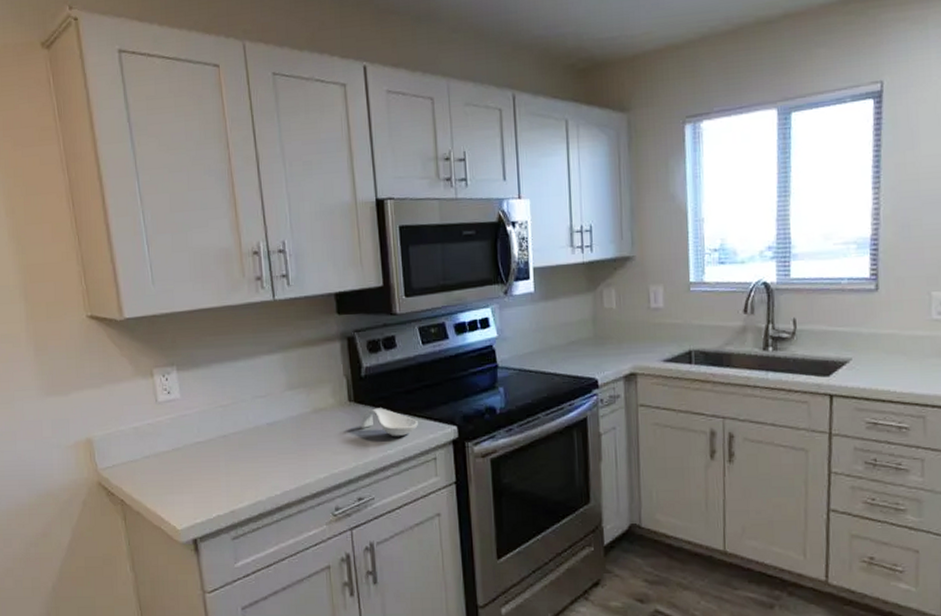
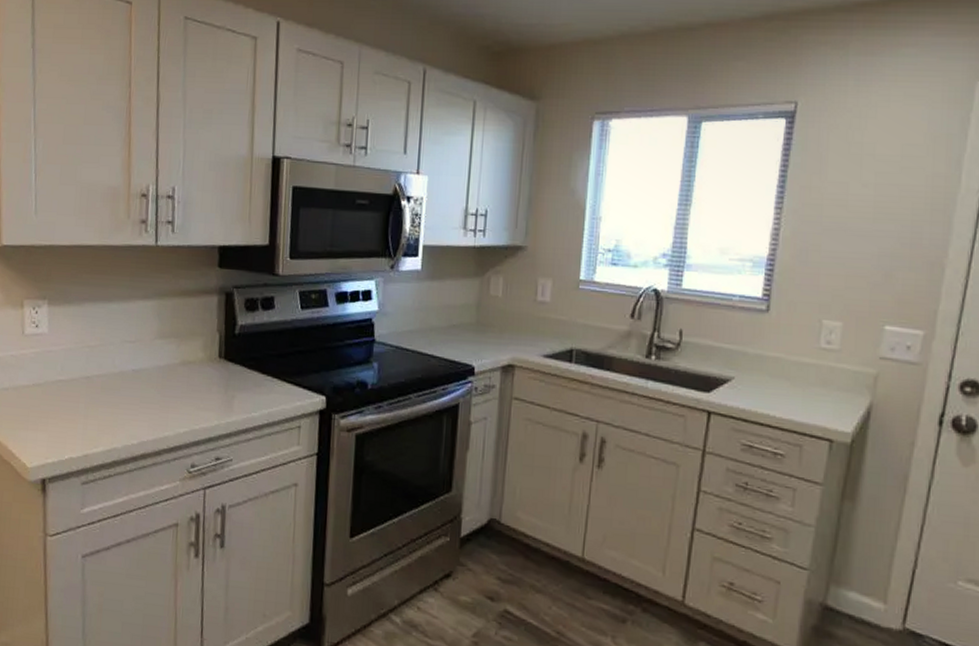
spoon rest: present [360,408,418,437] -> none [228,368,287,400]

